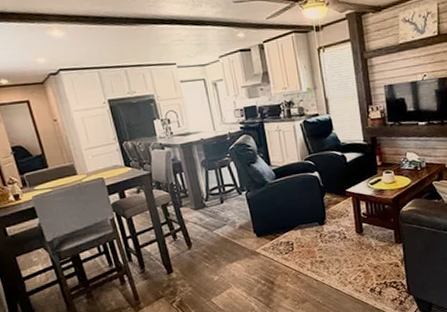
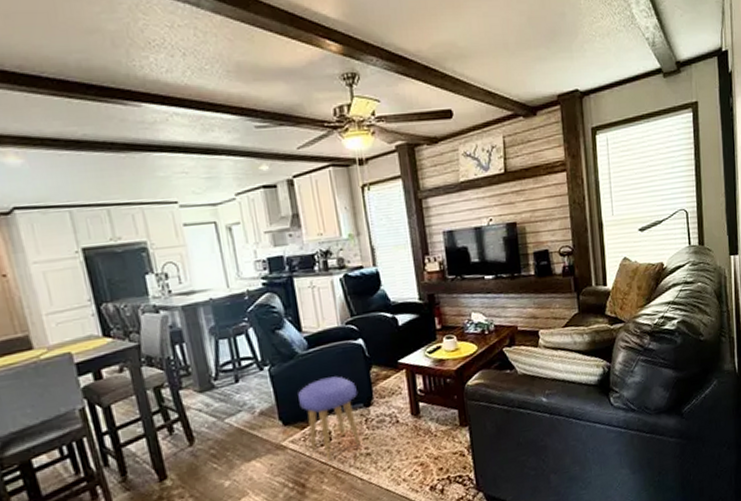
stool: none [268,200,316,265] -> present [298,376,360,461]

